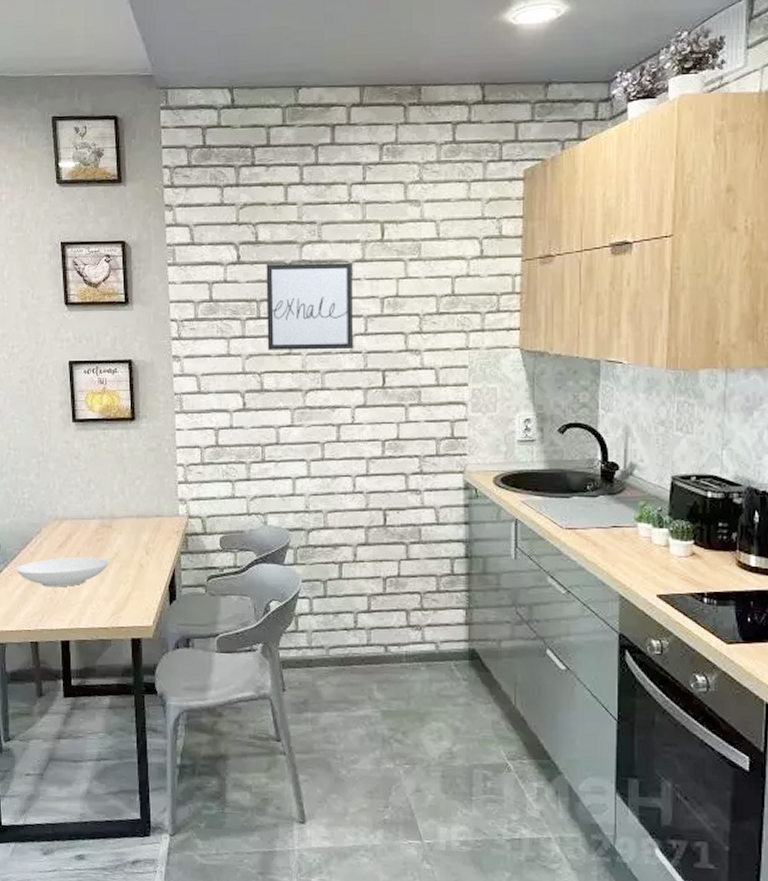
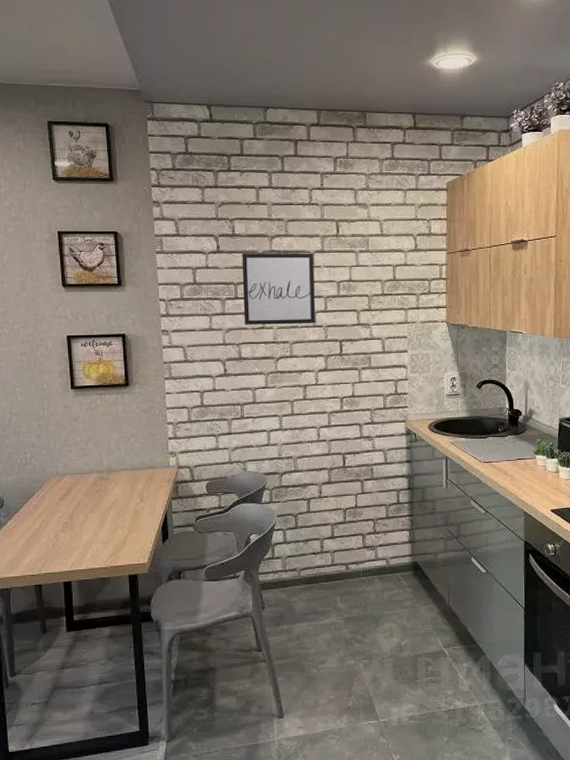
bowl: present [15,556,111,588] -> none [18,506,108,536]

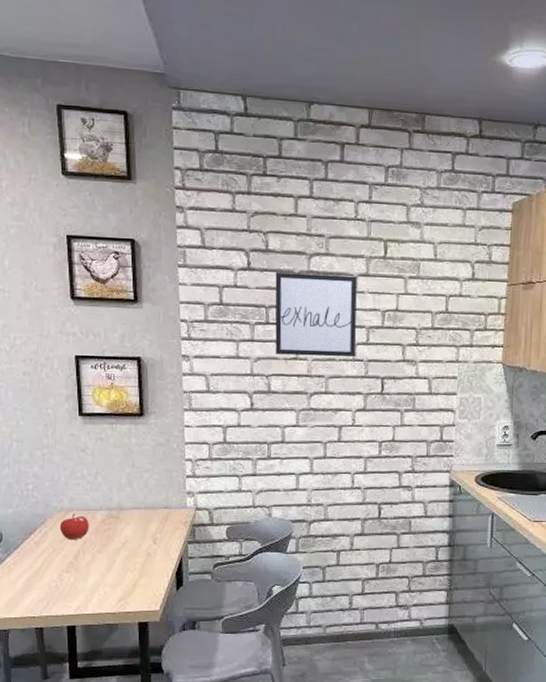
fruit: none [55,477,82,502] -> present [59,513,89,541]

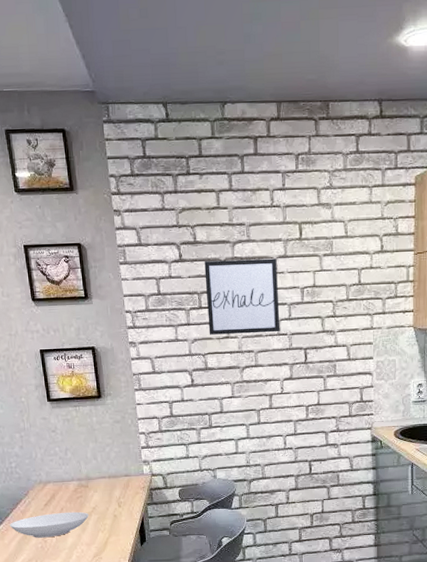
bowl: none [18,546,118,576] -> present [9,511,90,538]
fruit: present [59,513,89,541] -> none [40,485,65,508]

